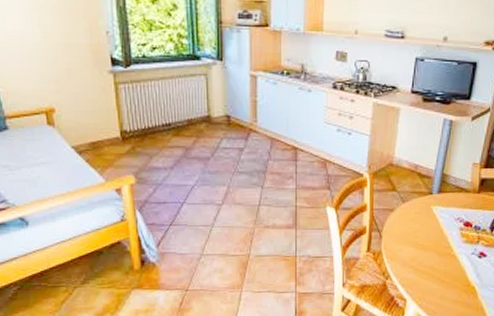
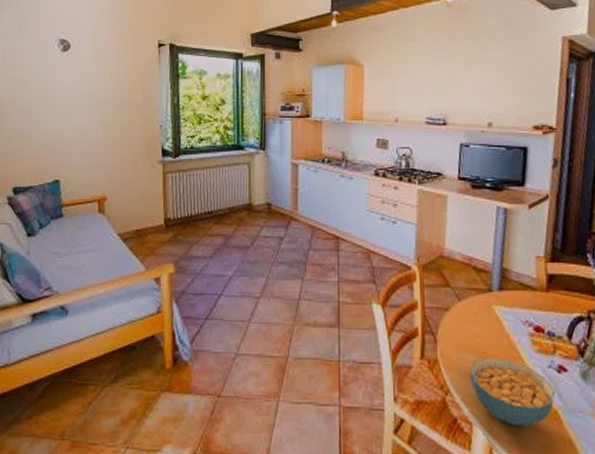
cereal bowl: none [407,247,475,300] -> present [470,356,556,427]

